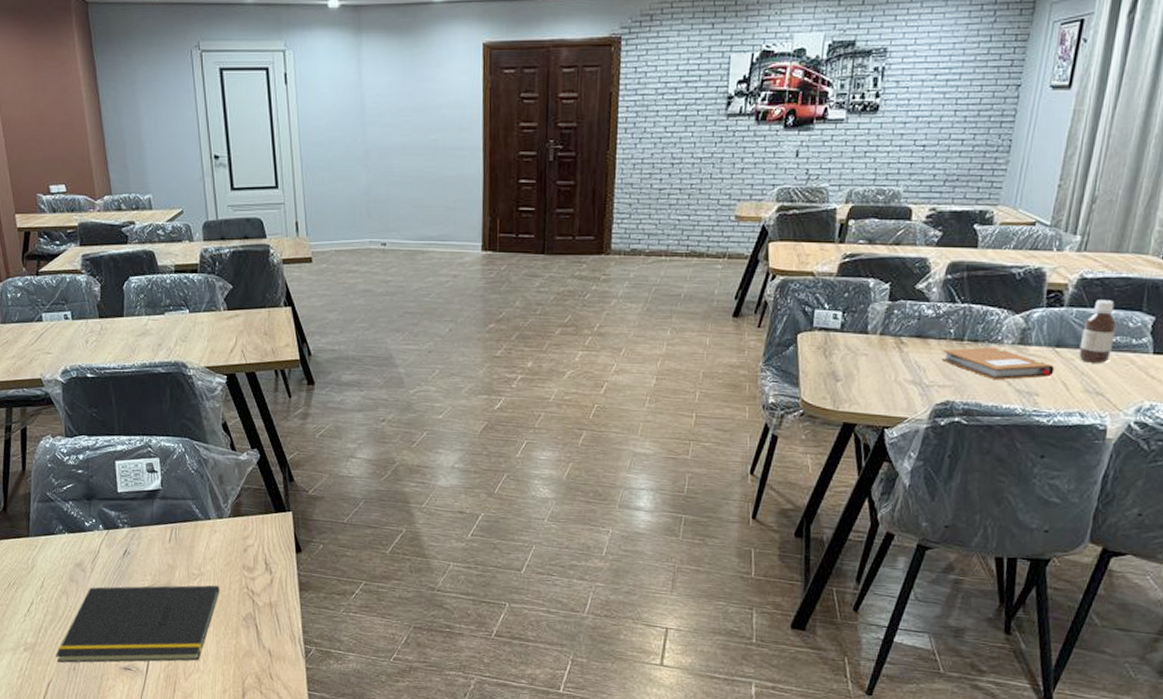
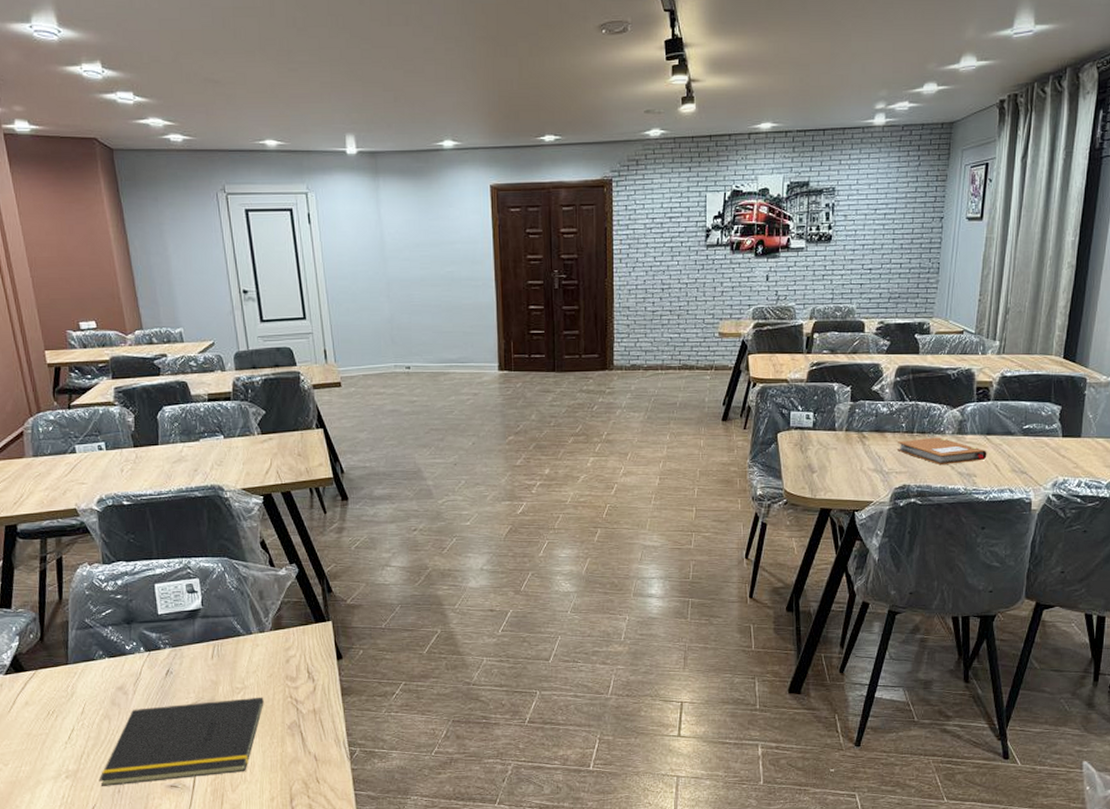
bottle: present [1078,300,1118,363] -> none [1005,394,1033,447]

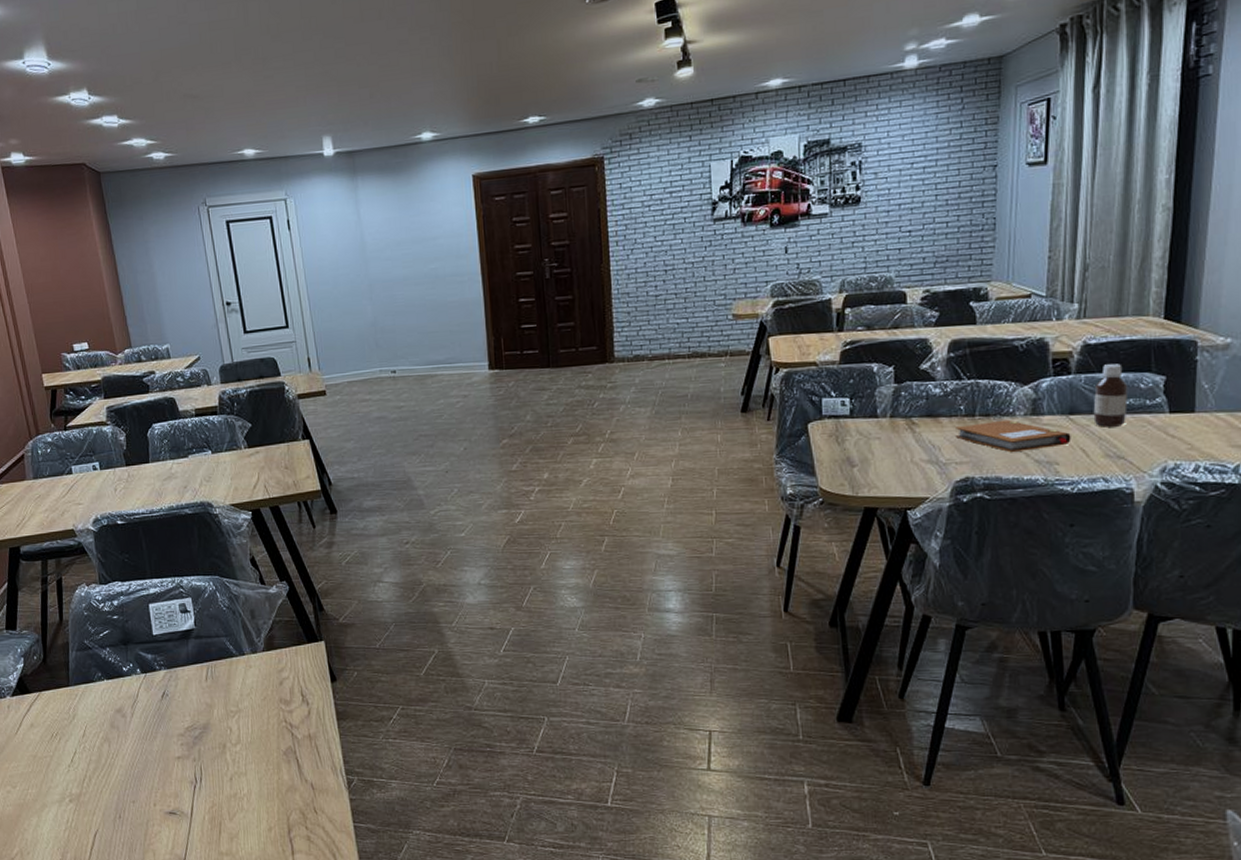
notepad: present [99,697,264,786] -> none [100,720,259,811]
bottle: none [1005,394,1033,447] -> present [1093,364,1129,427]

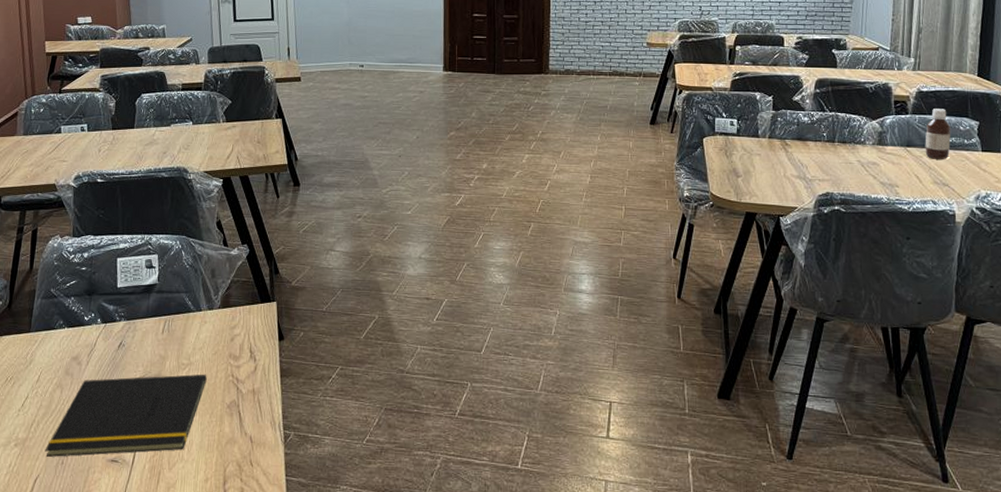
notepad: none [100,720,259,811] -> present [45,374,207,457]
notebook: present [955,419,1071,453] -> none [818,147,908,175]

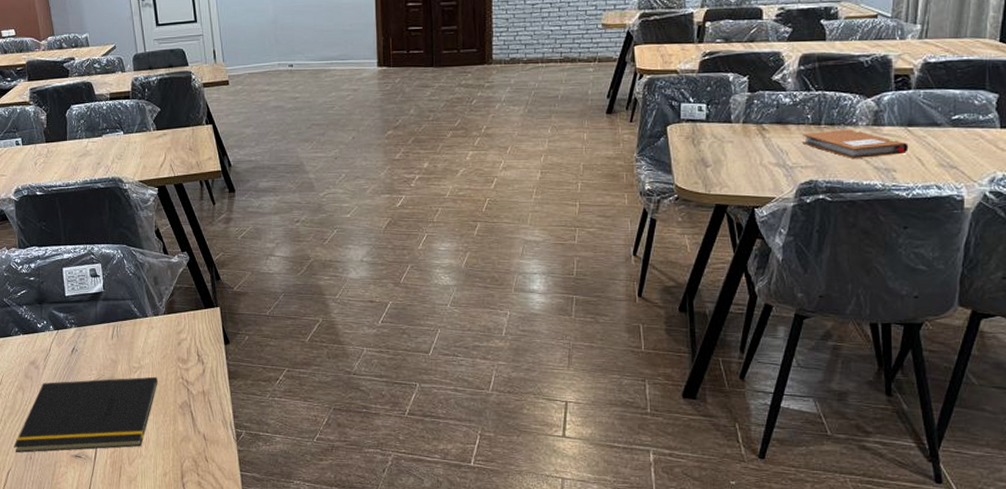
notebook: none [818,147,908,175] -> present [801,129,909,160]
bottle: present [925,109,951,159] -> none [930,81,964,139]

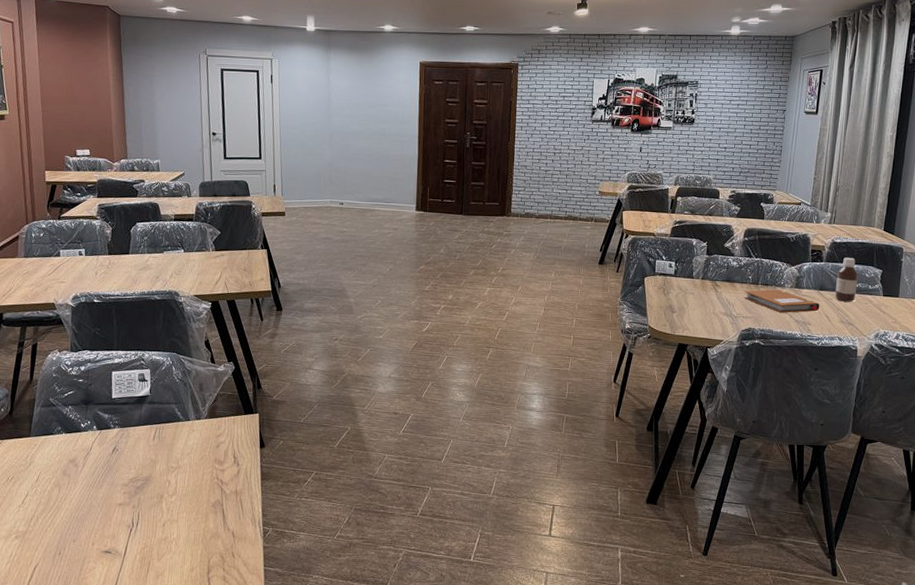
notepad: present [14,376,158,453] -> none [43,476,194,548]
bottle: none [930,81,964,139] -> present [835,258,859,302]

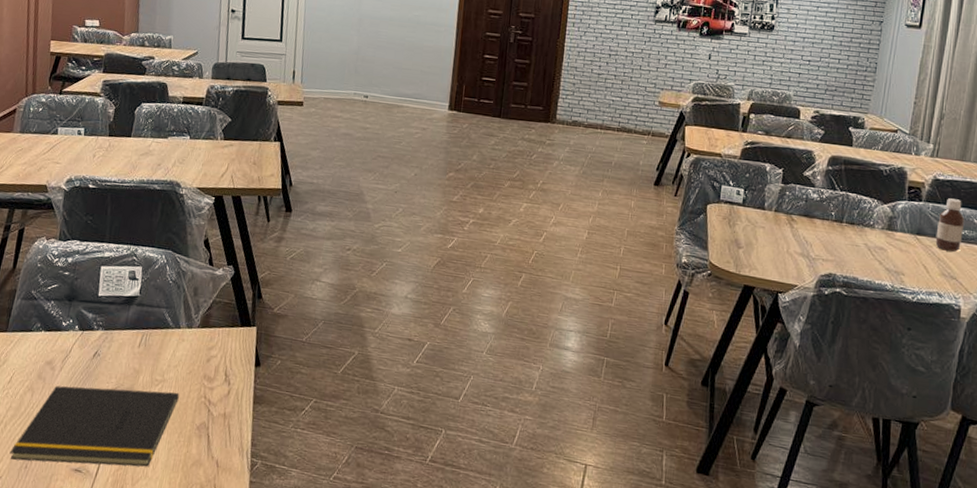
notepad: none [43,476,194,548] -> present [9,385,179,467]
notebook: present [744,289,820,314] -> none [824,228,917,260]

